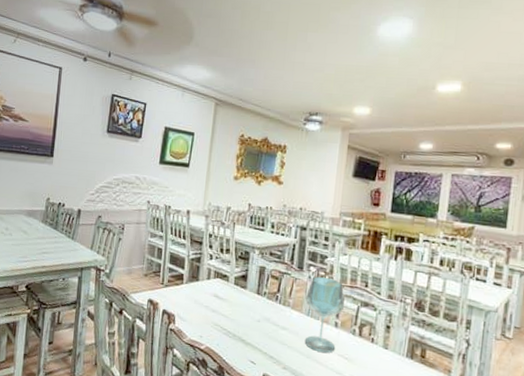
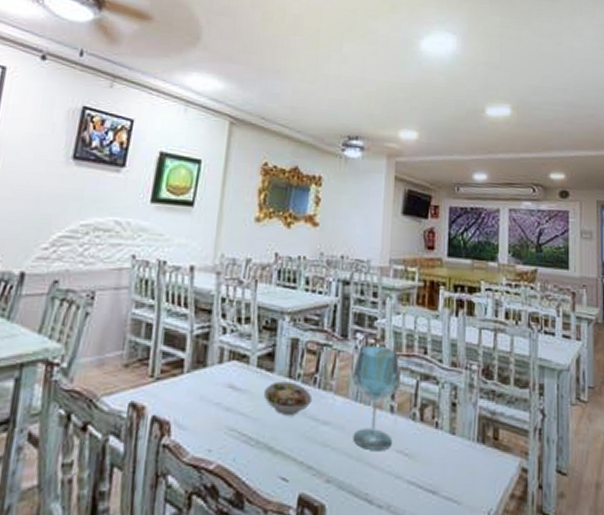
salad: none [238,295,275,320] -> present [263,381,313,415]

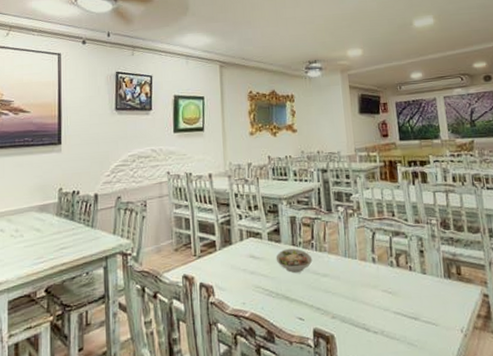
wine glass: present [352,346,402,450] -> none [340,215,378,292]

